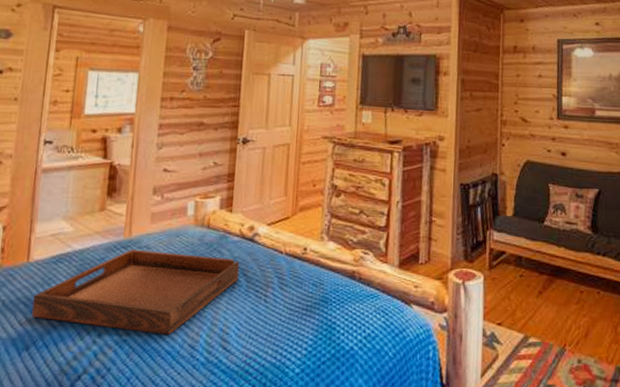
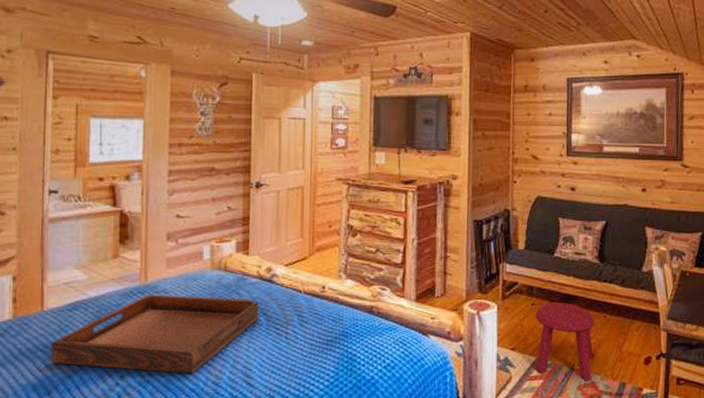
stool: none [524,275,588,364] -> present [535,303,595,382]

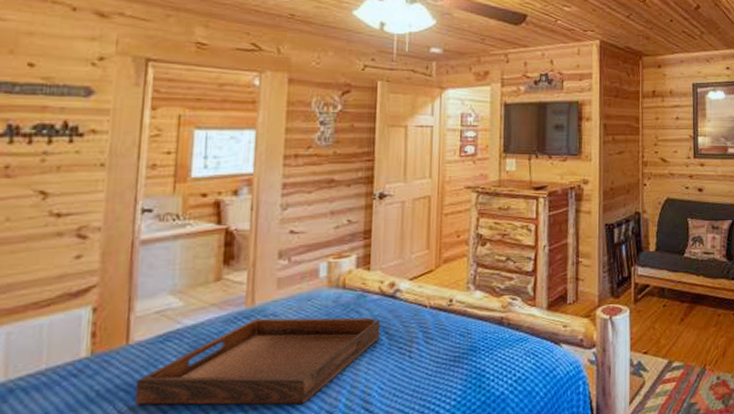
stool: present [535,303,595,382] -> none [667,302,725,381]

